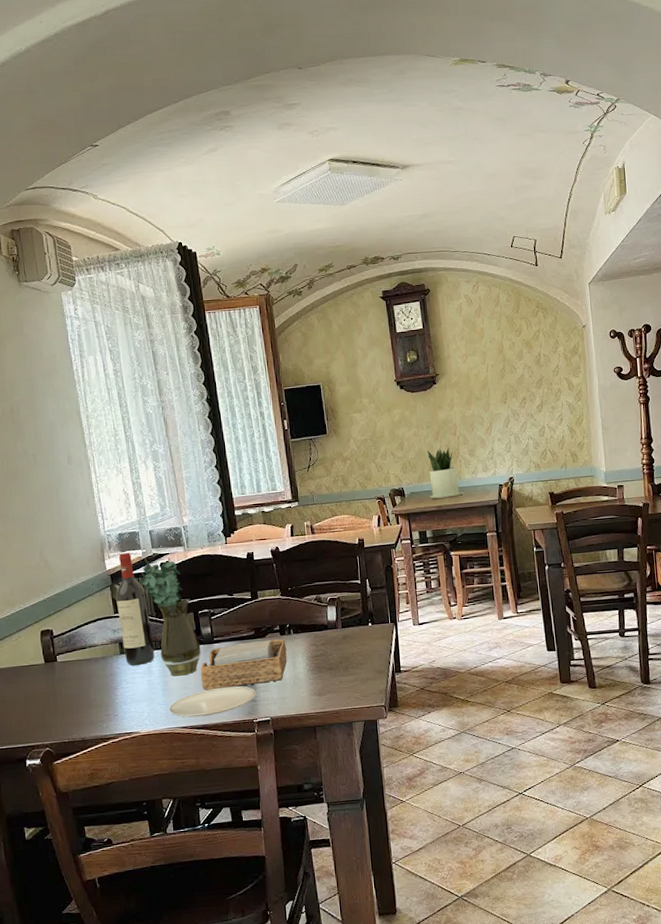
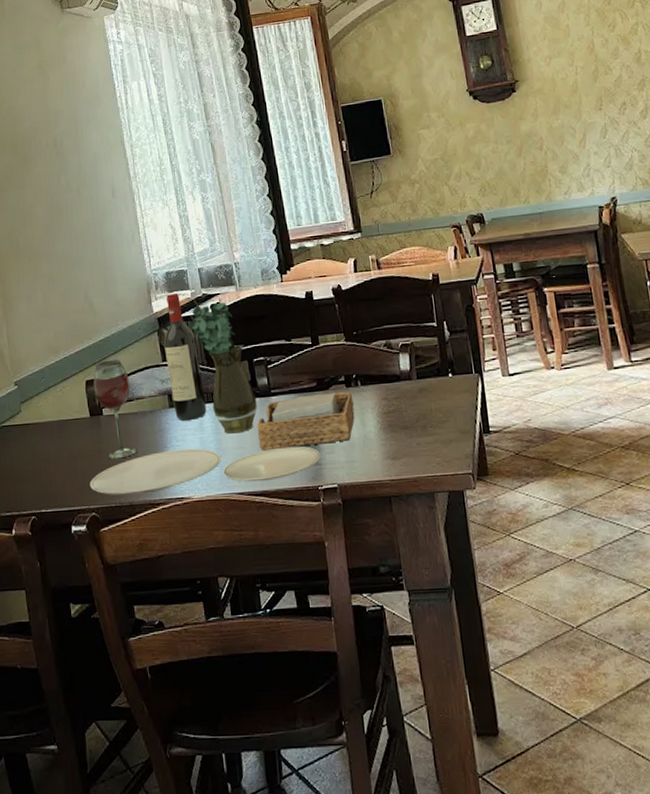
plate: none [44,689,167,733] -> present [90,448,221,496]
wineglass: none [48,611,89,701] -> present [93,359,137,459]
planter: present [427,447,463,500] -> none [509,164,555,227]

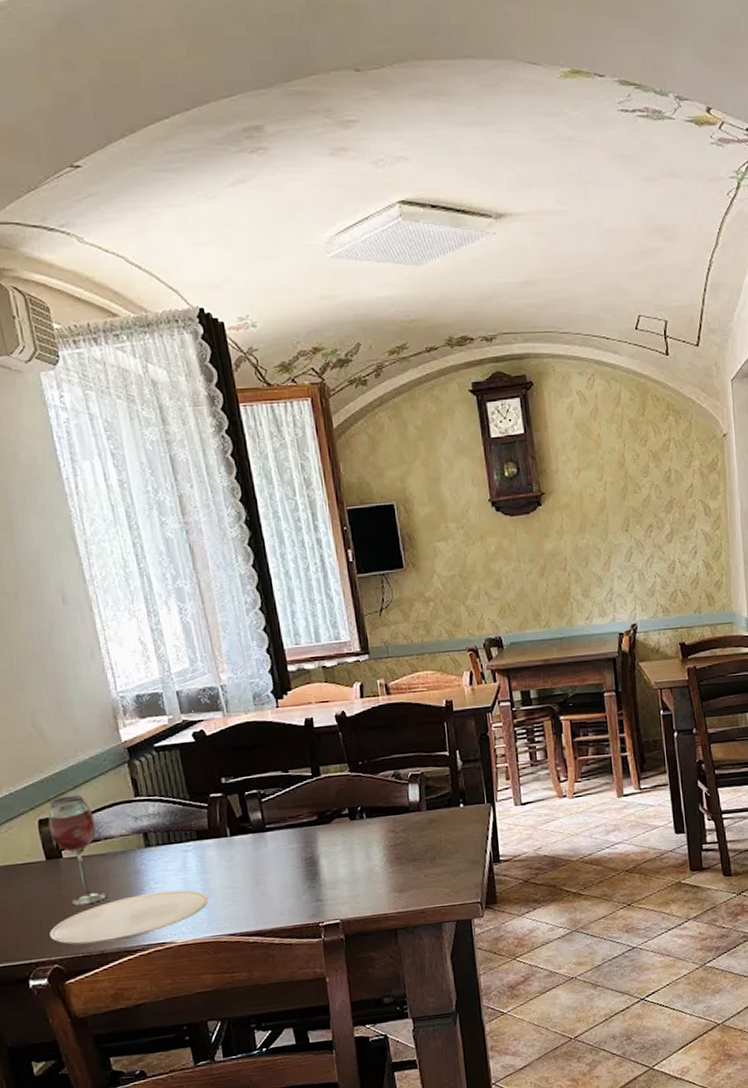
wine bottle: present [164,292,207,421] -> none [136,718,191,861]
vase: present [190,298,258,434] -> none [167,725,250,873]
plate: present [223,446,321,482] -> none [211,883,322,923]
napkin holder: present [257,392,355,451] -> none [249,825,360,890]

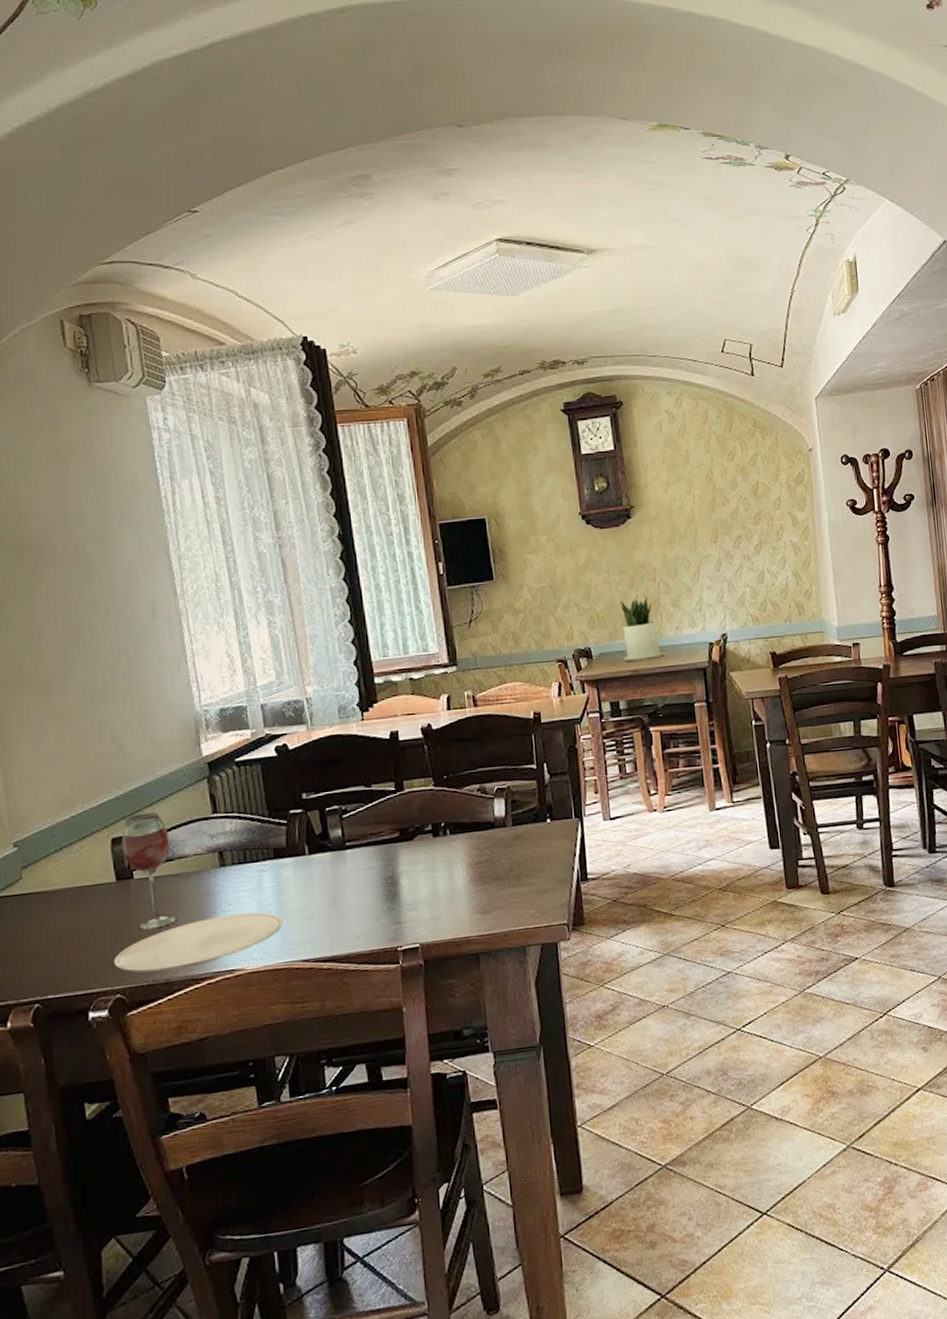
planter: none [531,586,575,652] -> present [620,596,664,662]

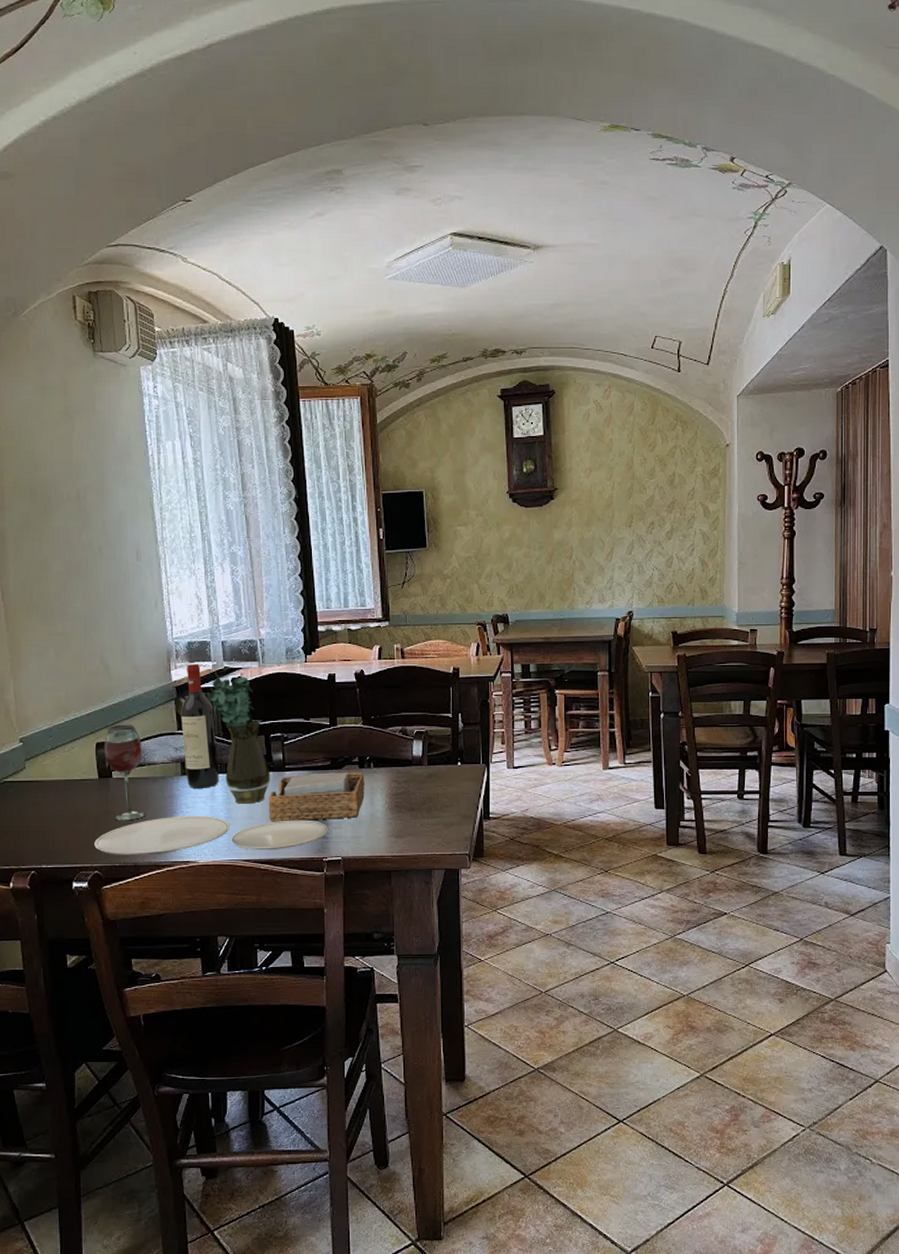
wine bottle: none [215,732,267,881] -> present [181,663,219,788]
vase: none [248,739,329,894] -> present [208,672,270,804]
plate: none [285,904,401,948] -> present [231,819,328,851]
napkin holder: none [327,842,442,912] -> present [268,772,365,822]
planter: present [620,596,664,662] -> none [537,572,574,630]

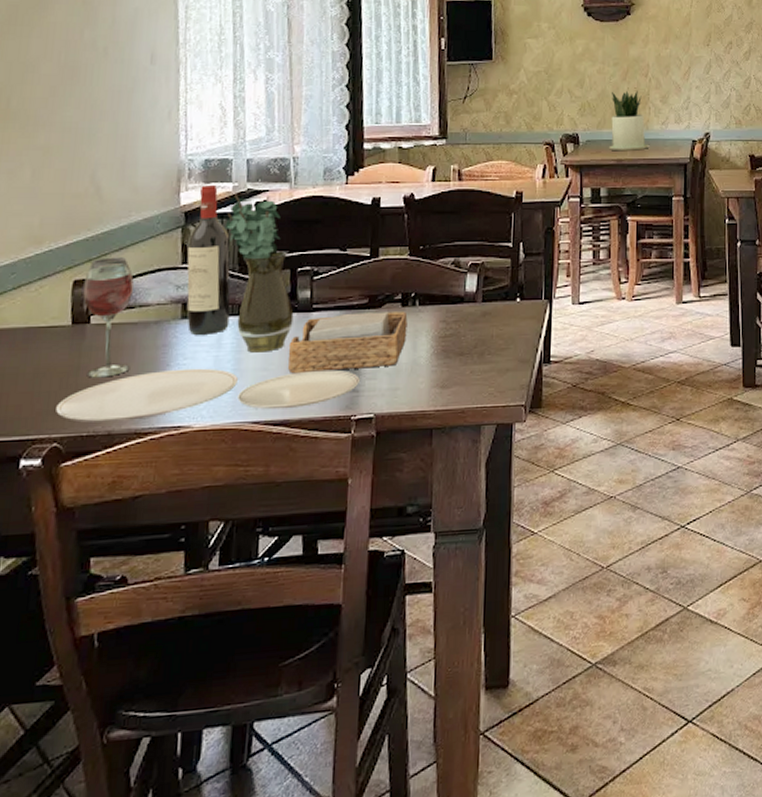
planter: none [537,572,574,630] -> present [609,90,649,152]

